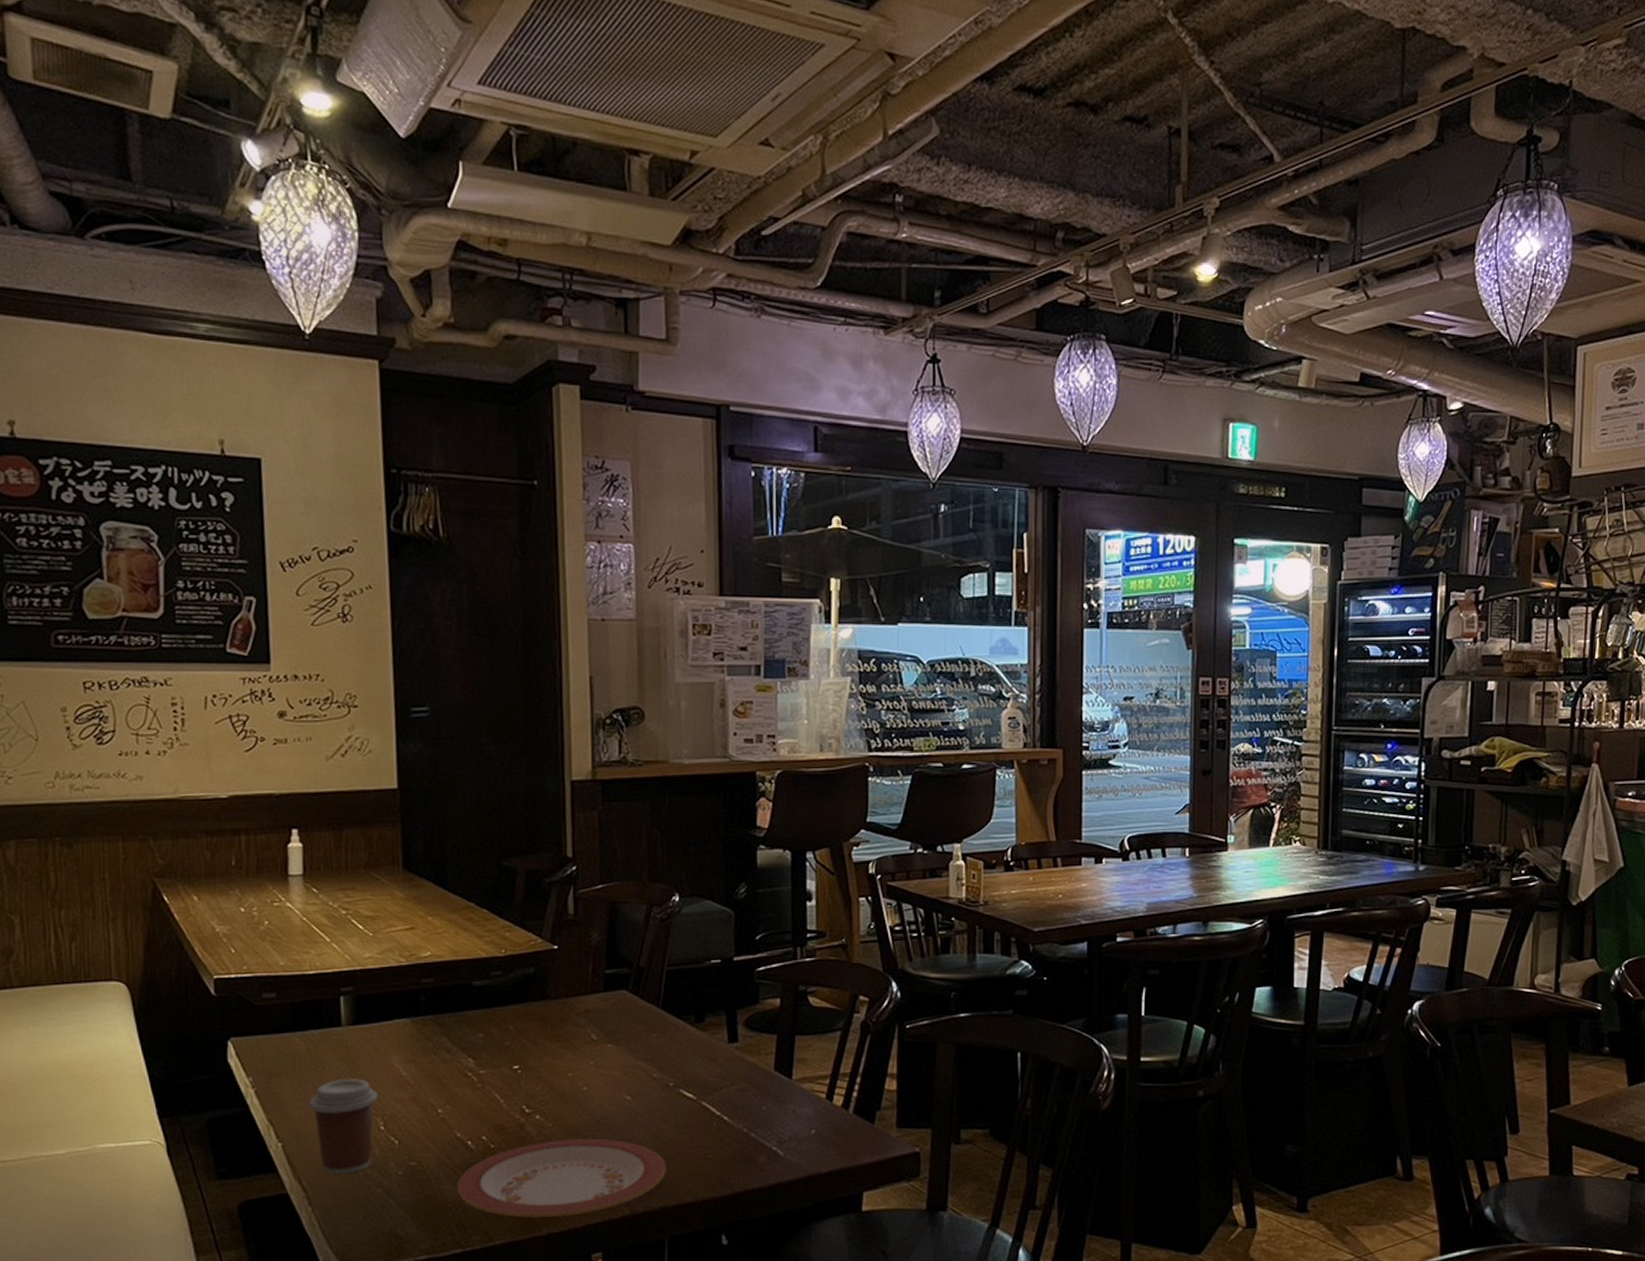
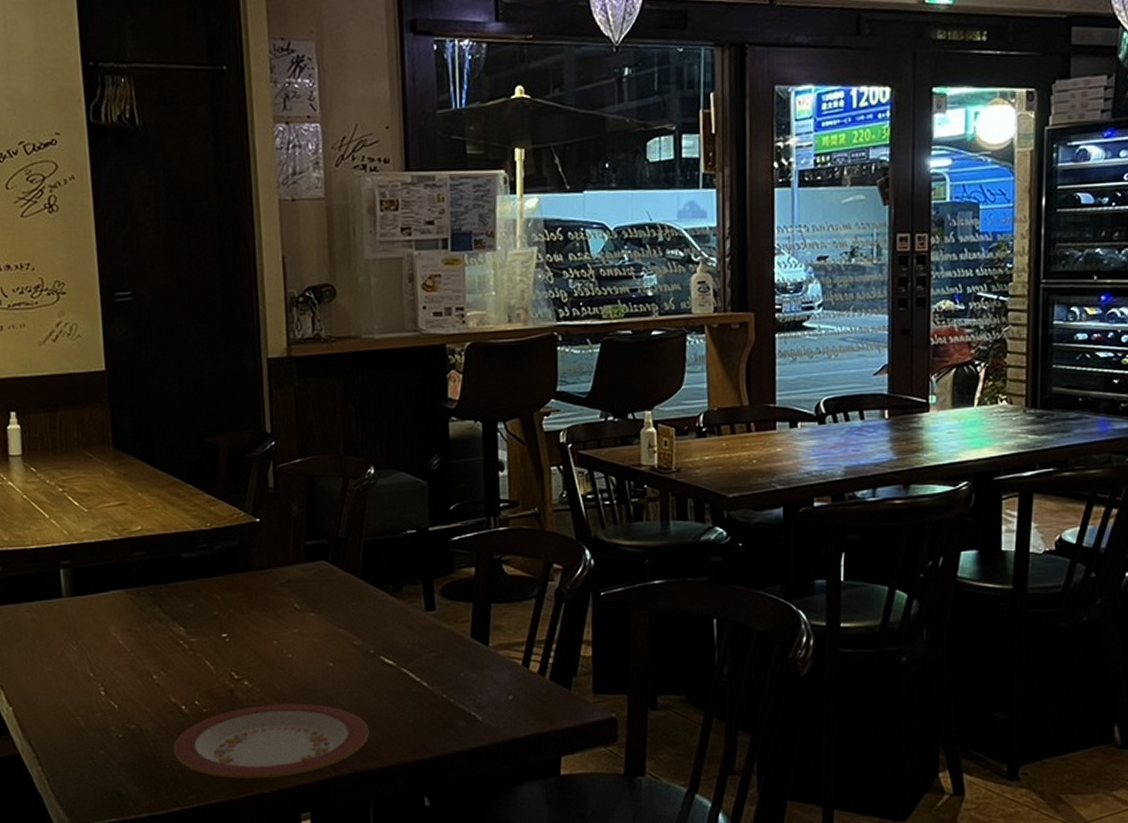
coffee cup: present [308,1079,378,1175] -> none [35,647,98,737]

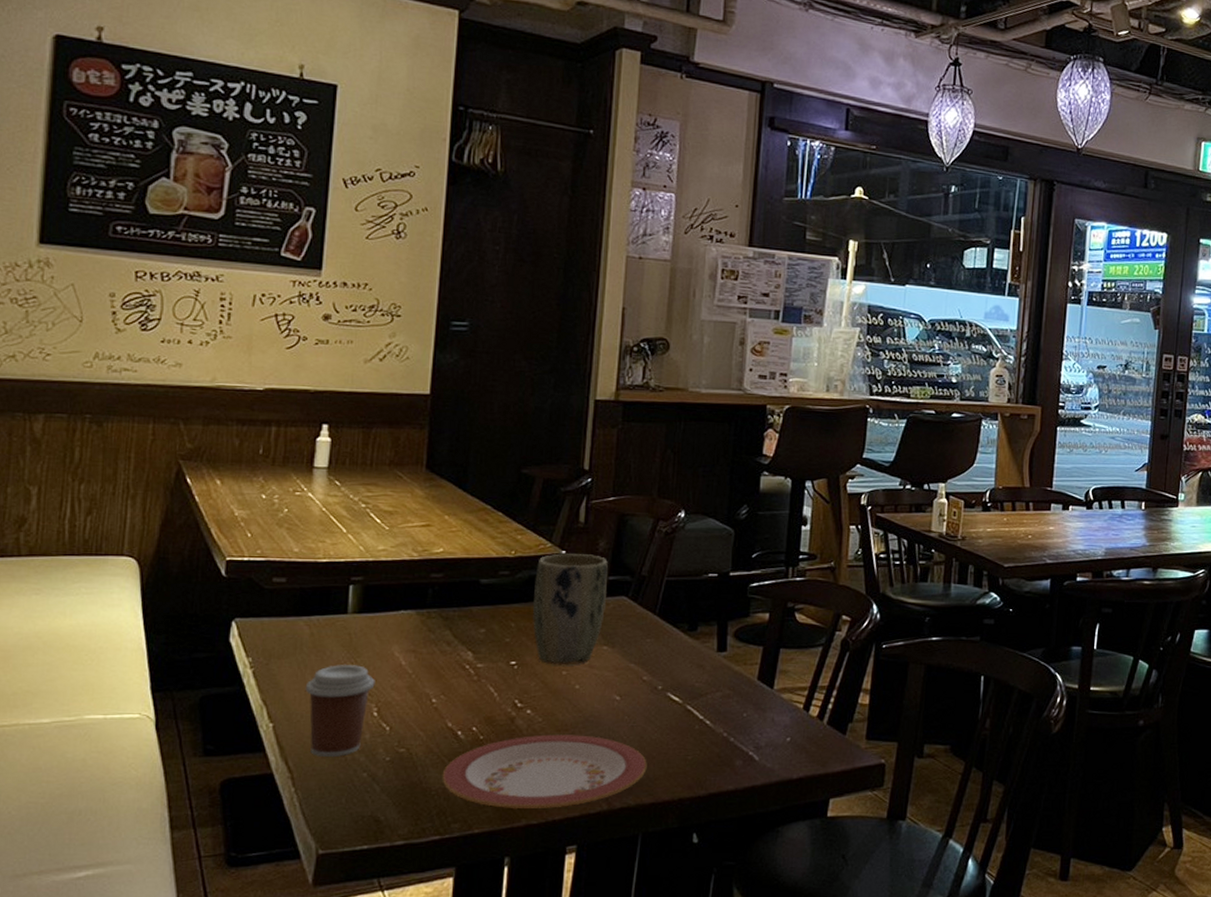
coffee cup: none [35,647,98,737] -> present [305,665,375,758]
plant pot: none [233,520,307,635] -> present [533,553,608,666]

